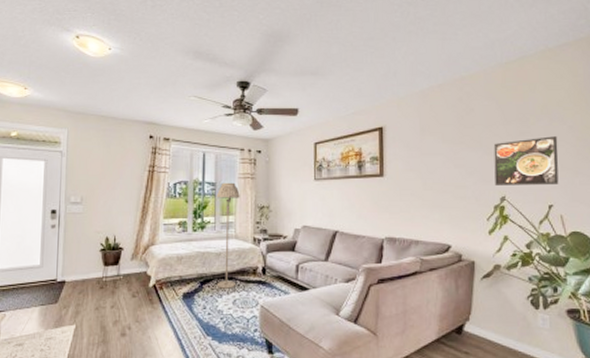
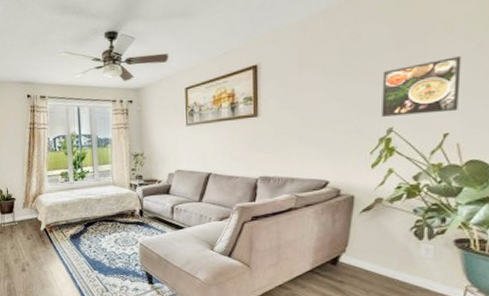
floor lamp: present [216,182,240,289] -> none [92,133,116,230]

